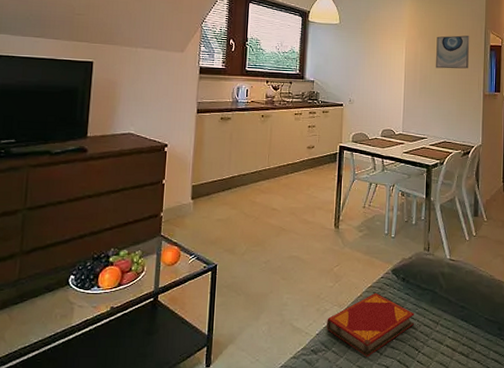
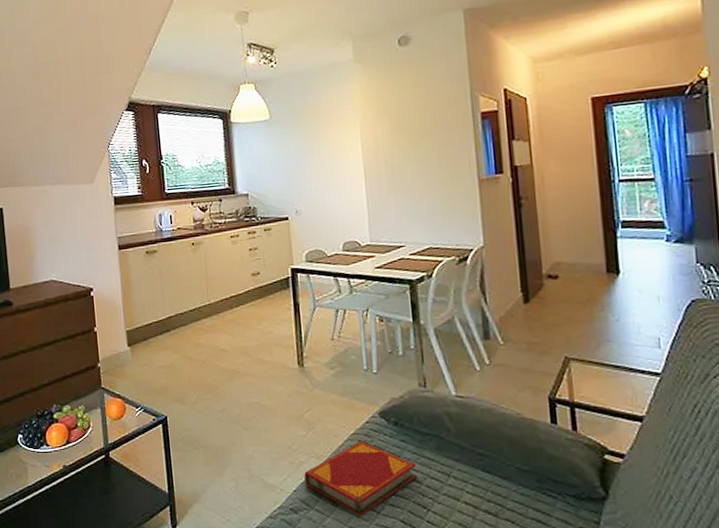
wall art: present [436,35,470,69] -> none [402,105,452,155]

